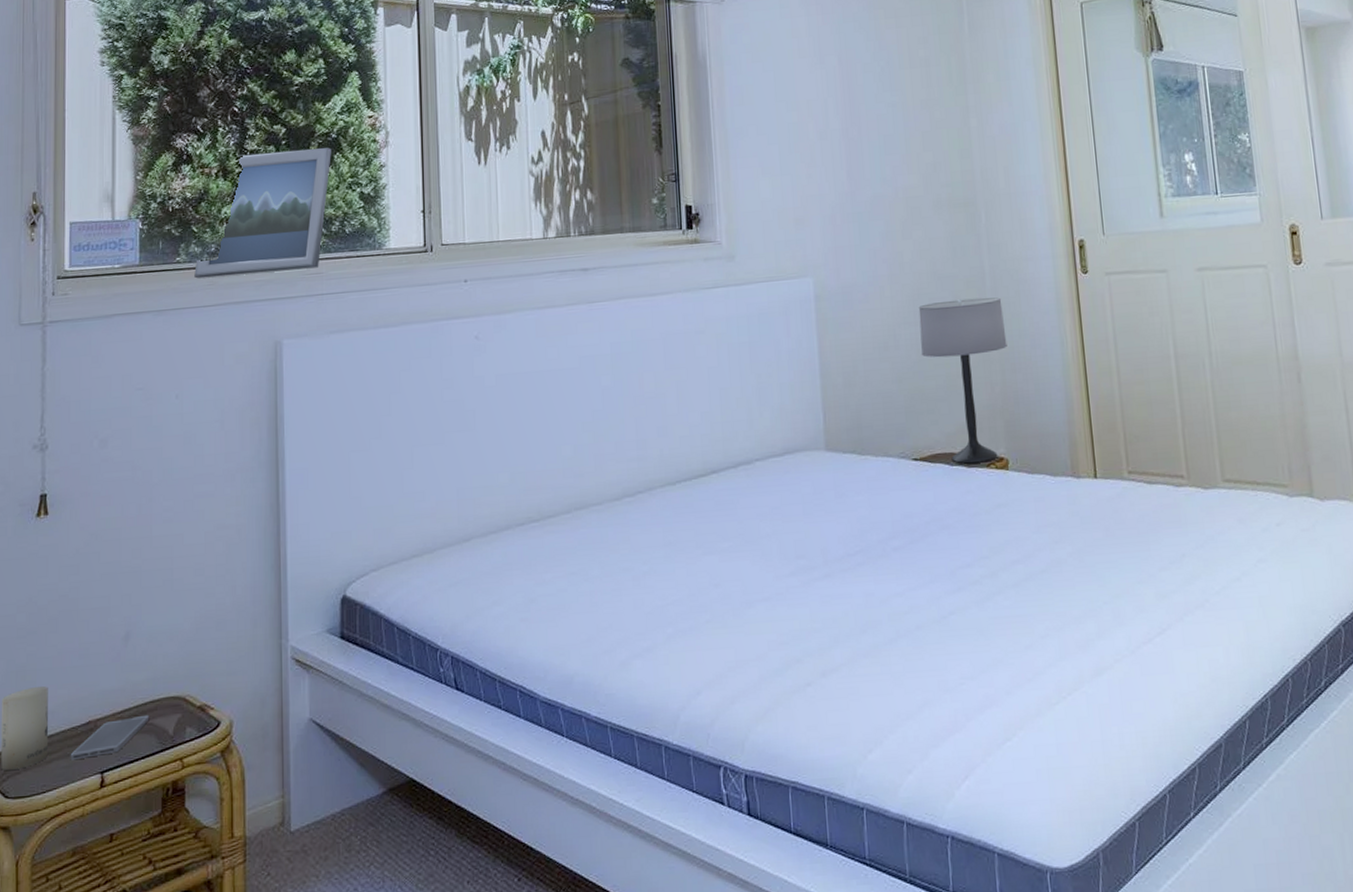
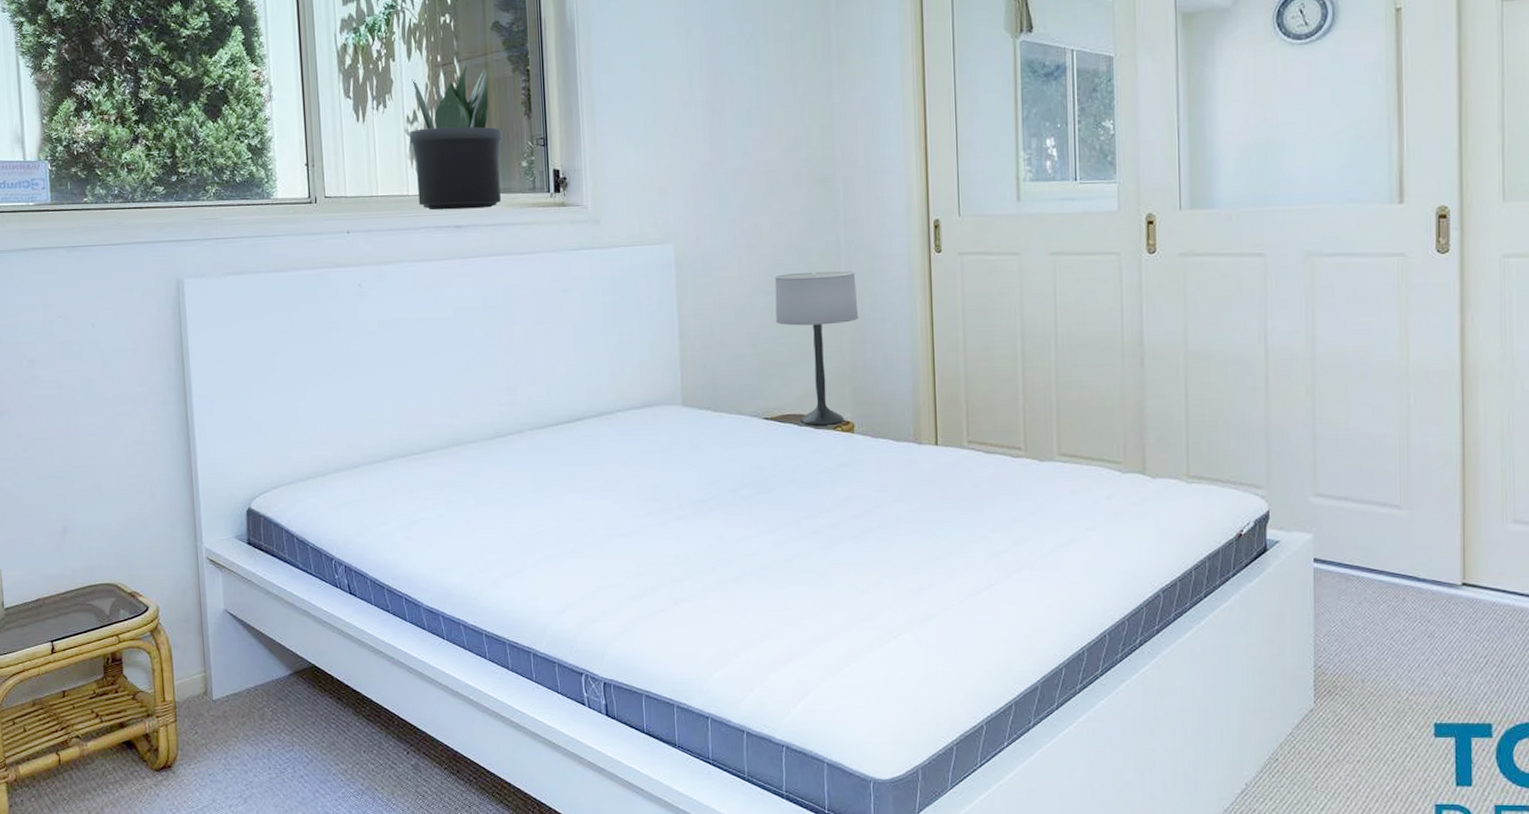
smartphone: present [70,714,150,761] -> none [24,597,89,630]
picture frame: present [194,148,331,279] -> none [101,100,220,219]
planter: none [533,102,632,254] -> present [409,64,502,211]

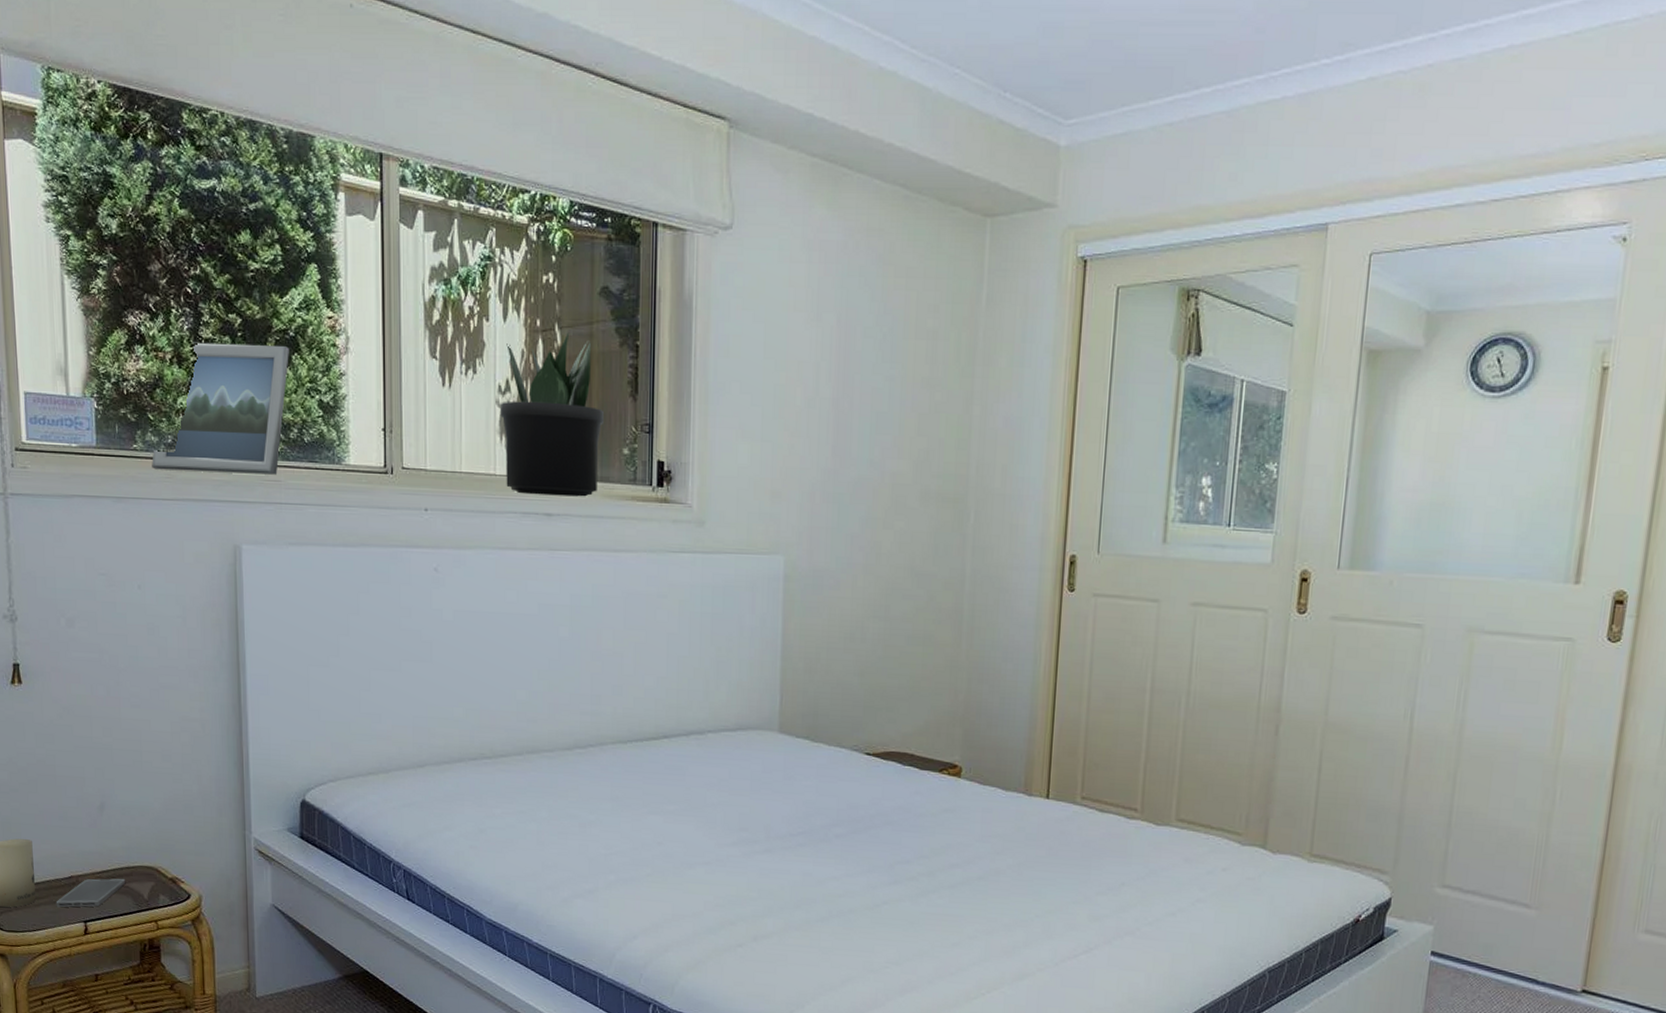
smartphone: none [24,597,89,630] -> present [56,878,126,908]
picture frame: none [101,100,220,219] -> present [152,342,289,475]
table lamp: present [774,271,859,426] -> none [887,599,979,767]

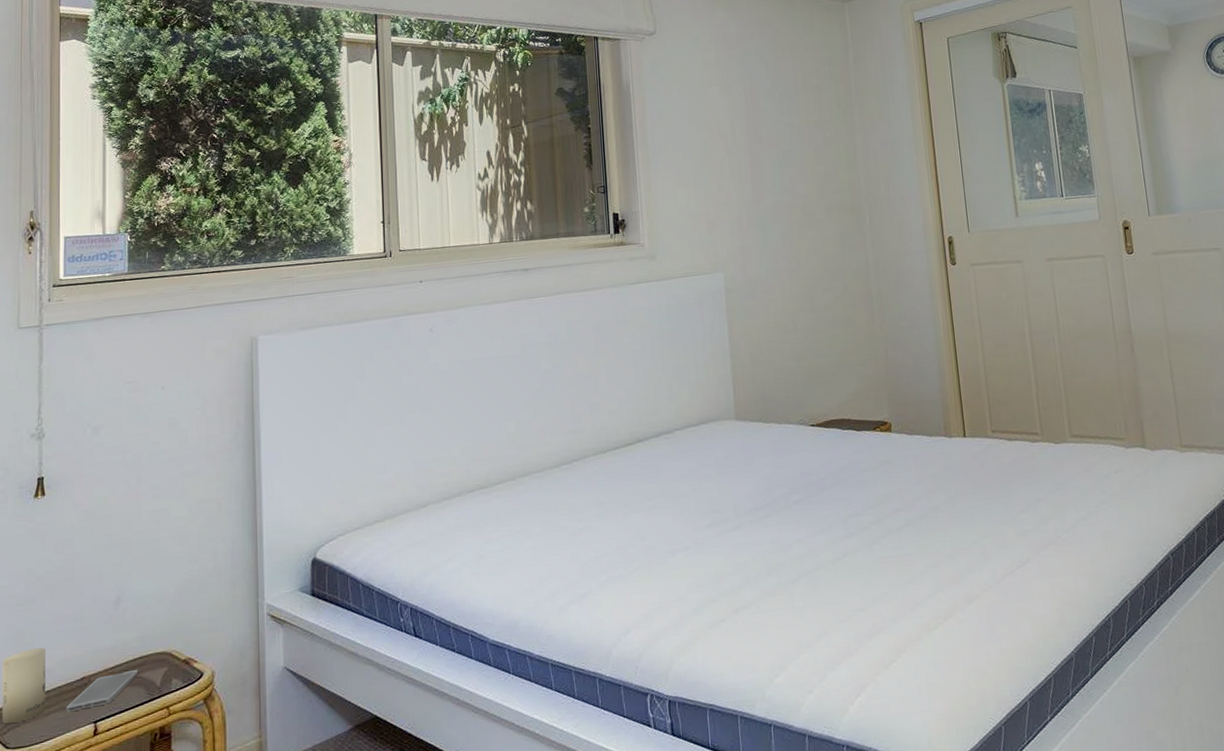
picture frame: present [152,342,289,475] -> none [178,168,301,284]
planter: present [500,332,604,497] -> none [480,125,566,257]

